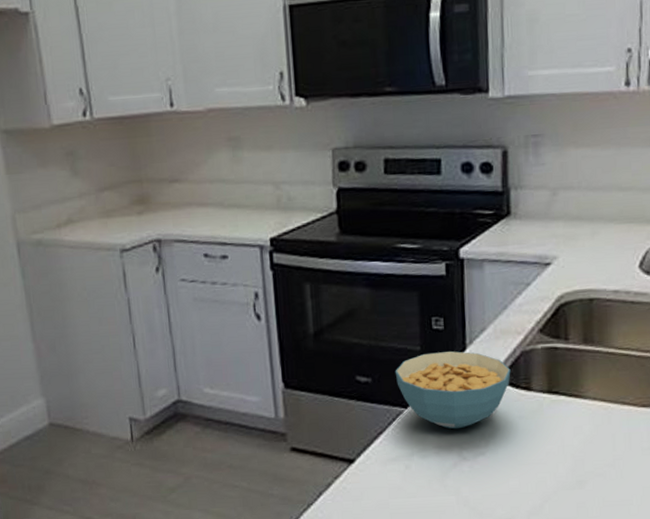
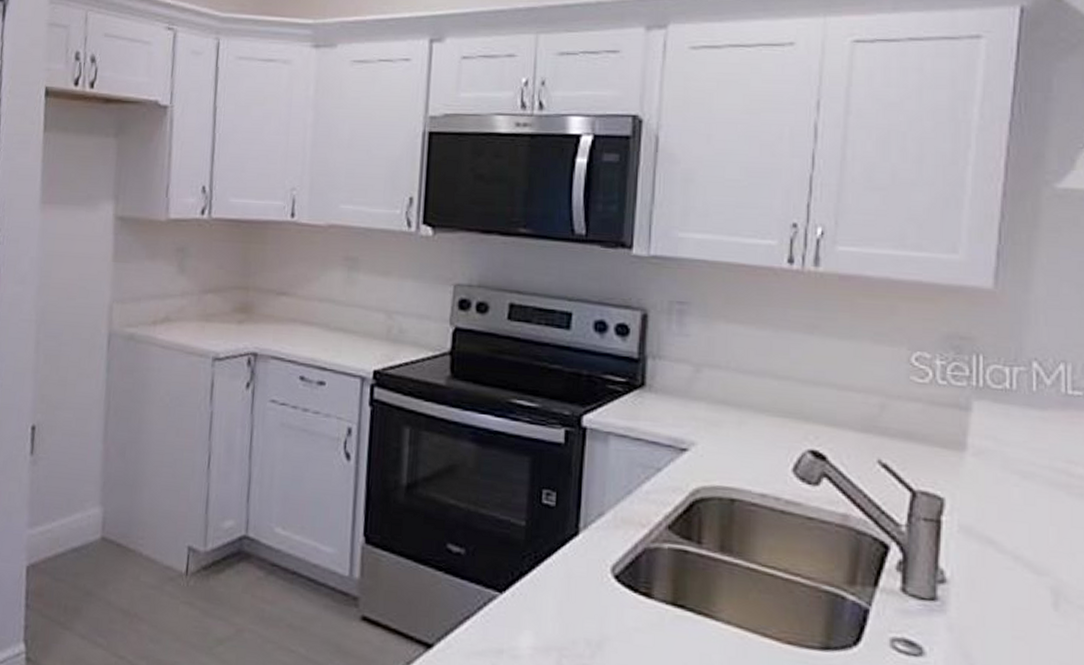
cereal bowl: present [395,351,511,430] -> none [493,530,629,630]

